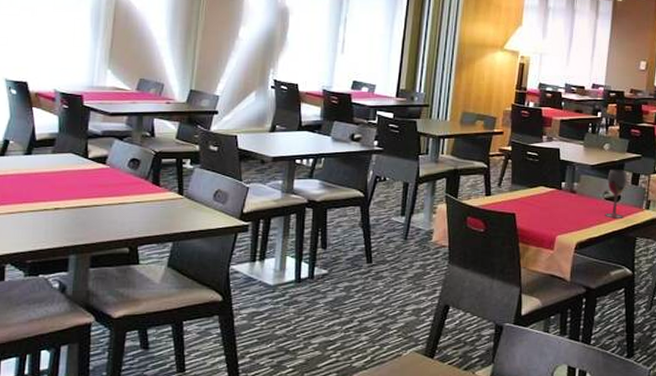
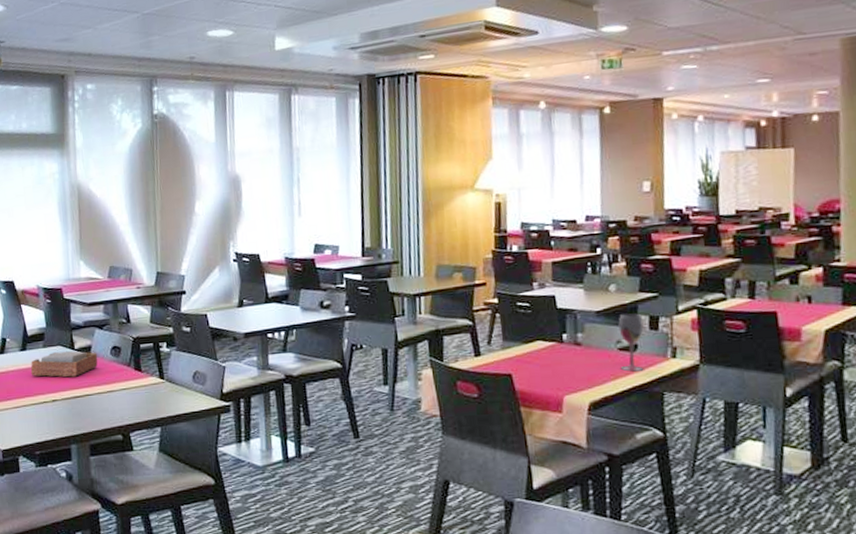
napkin holder: none [33,159,113,186] -> present [30,351,98,378]

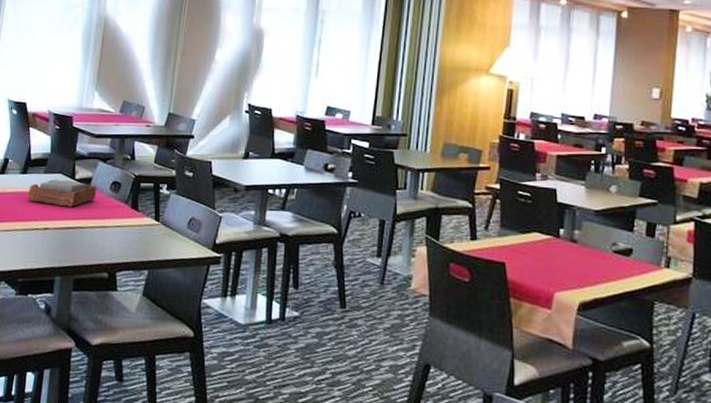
wine glass: present [618,312,644,372] -> none [613,215,641,277]

